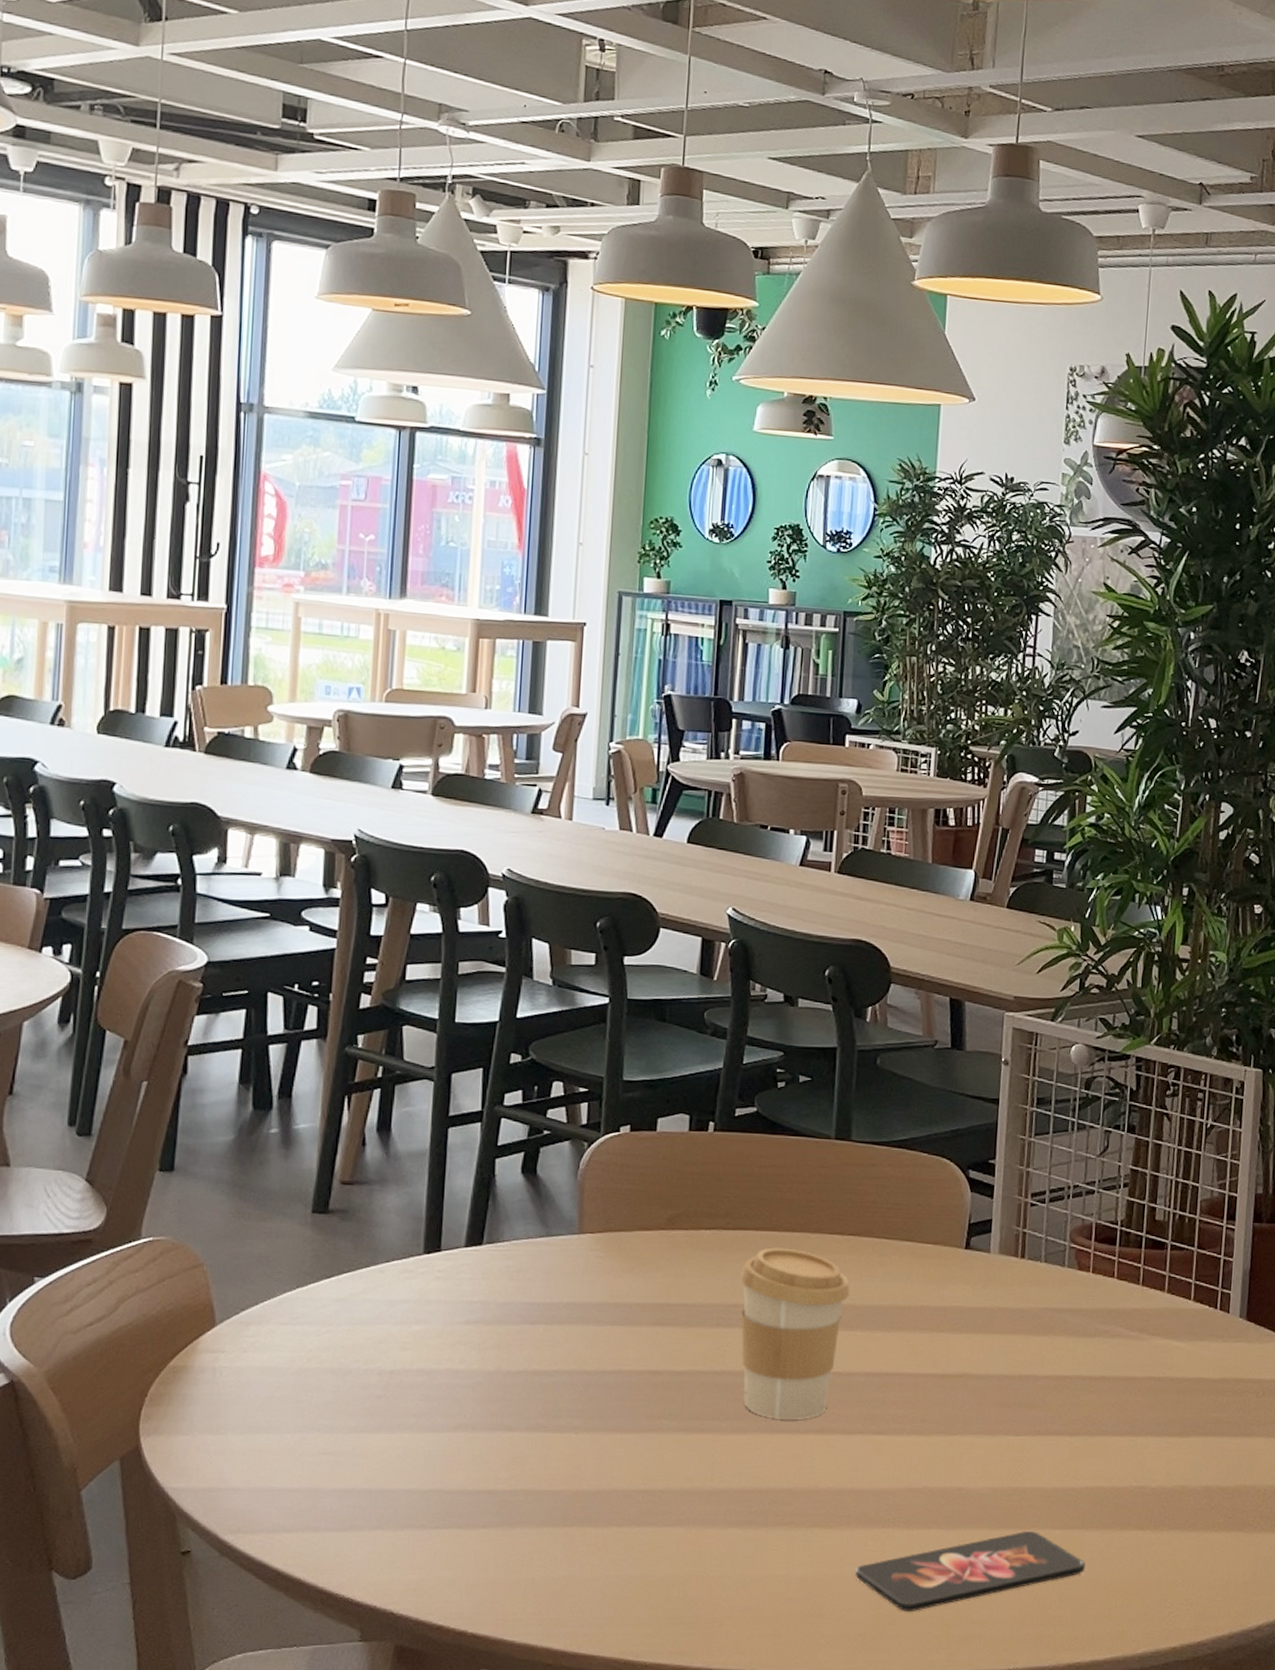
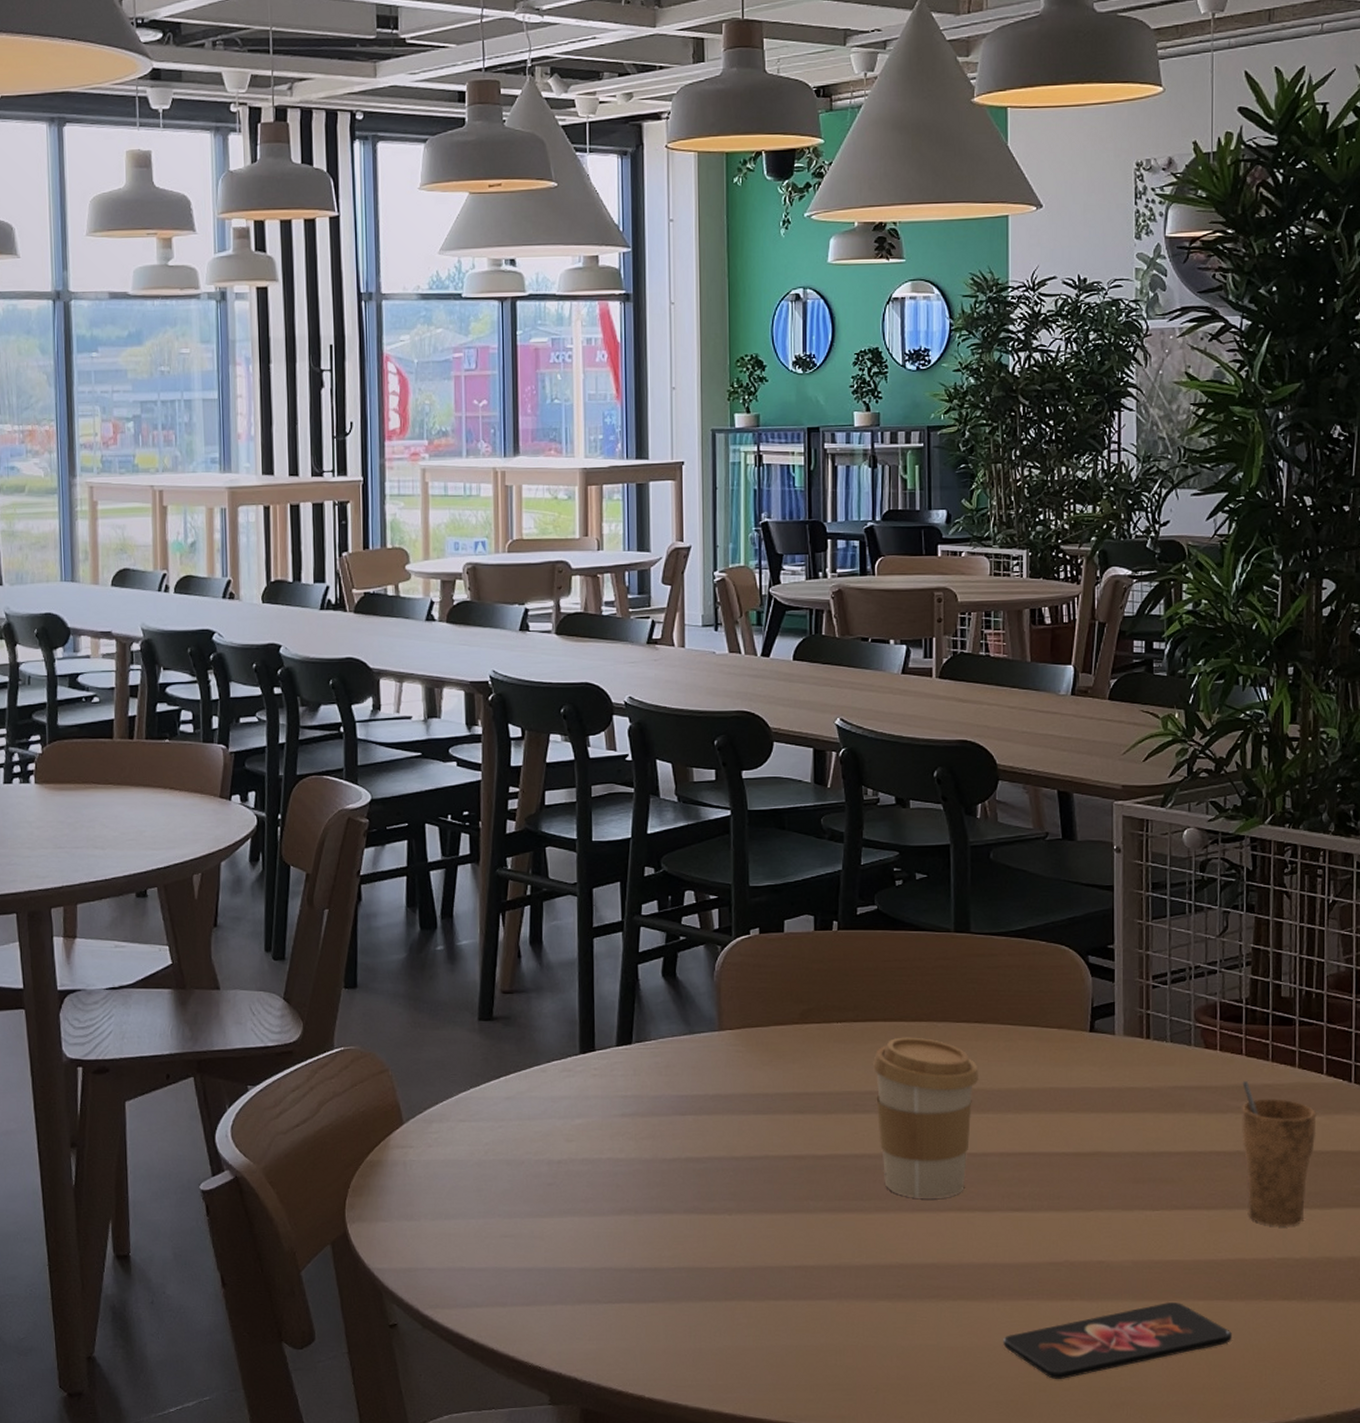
cup: none [1108,1305,1182,1455] -> present [1240,1081,1317,1228]

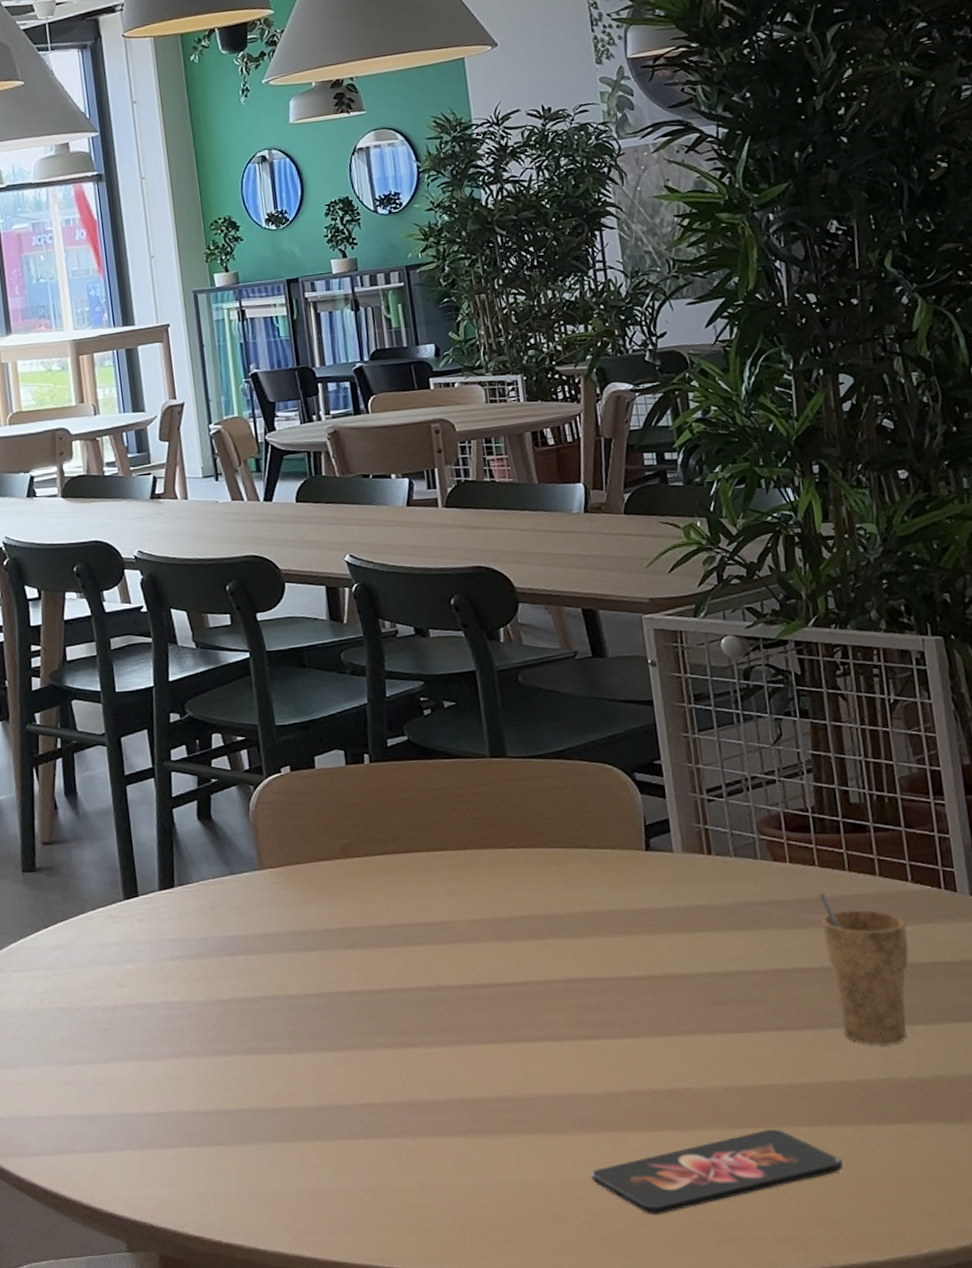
coffee cup: present [872,1037,979,1198] -> none [420,865,533,1030]

